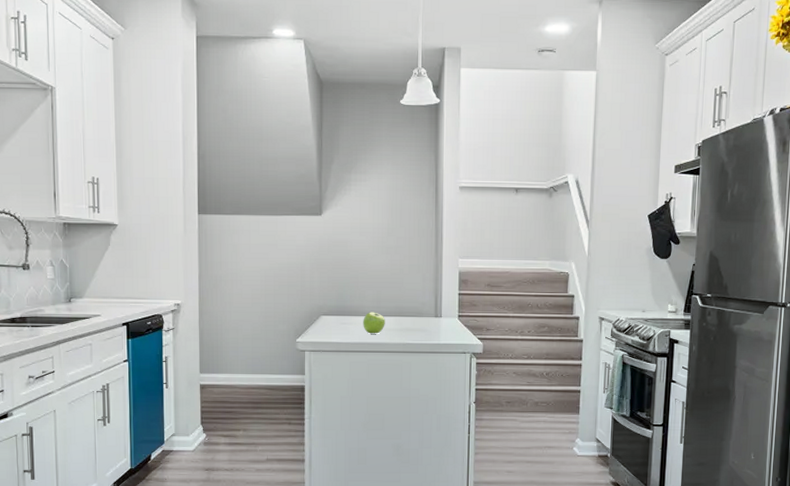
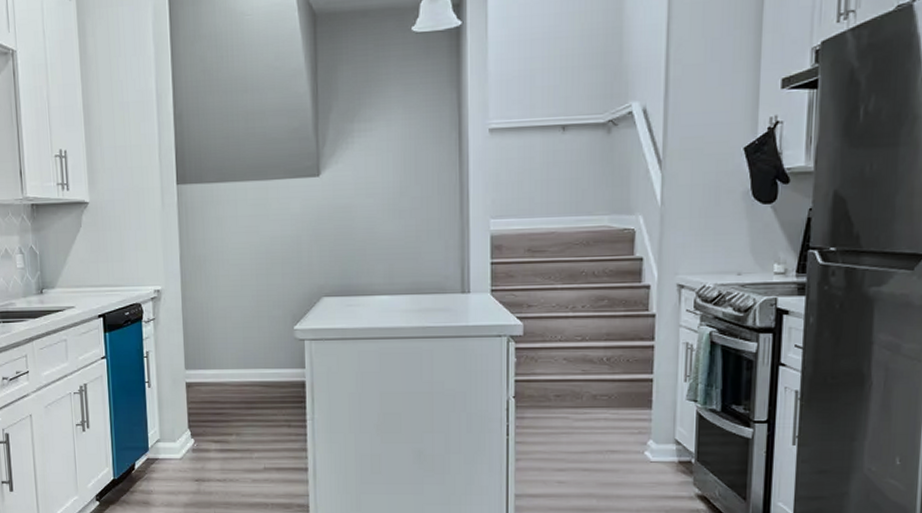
fruit: present [363,312,385,334] -> none [373,290,400,317]

